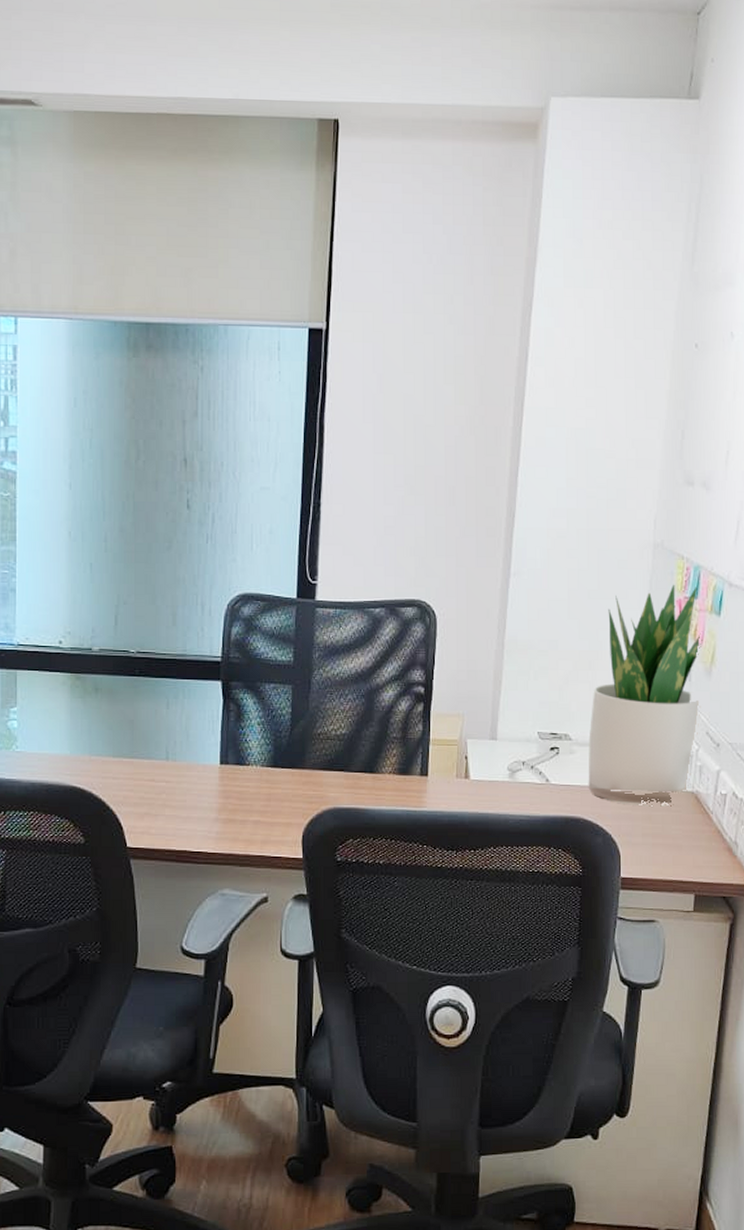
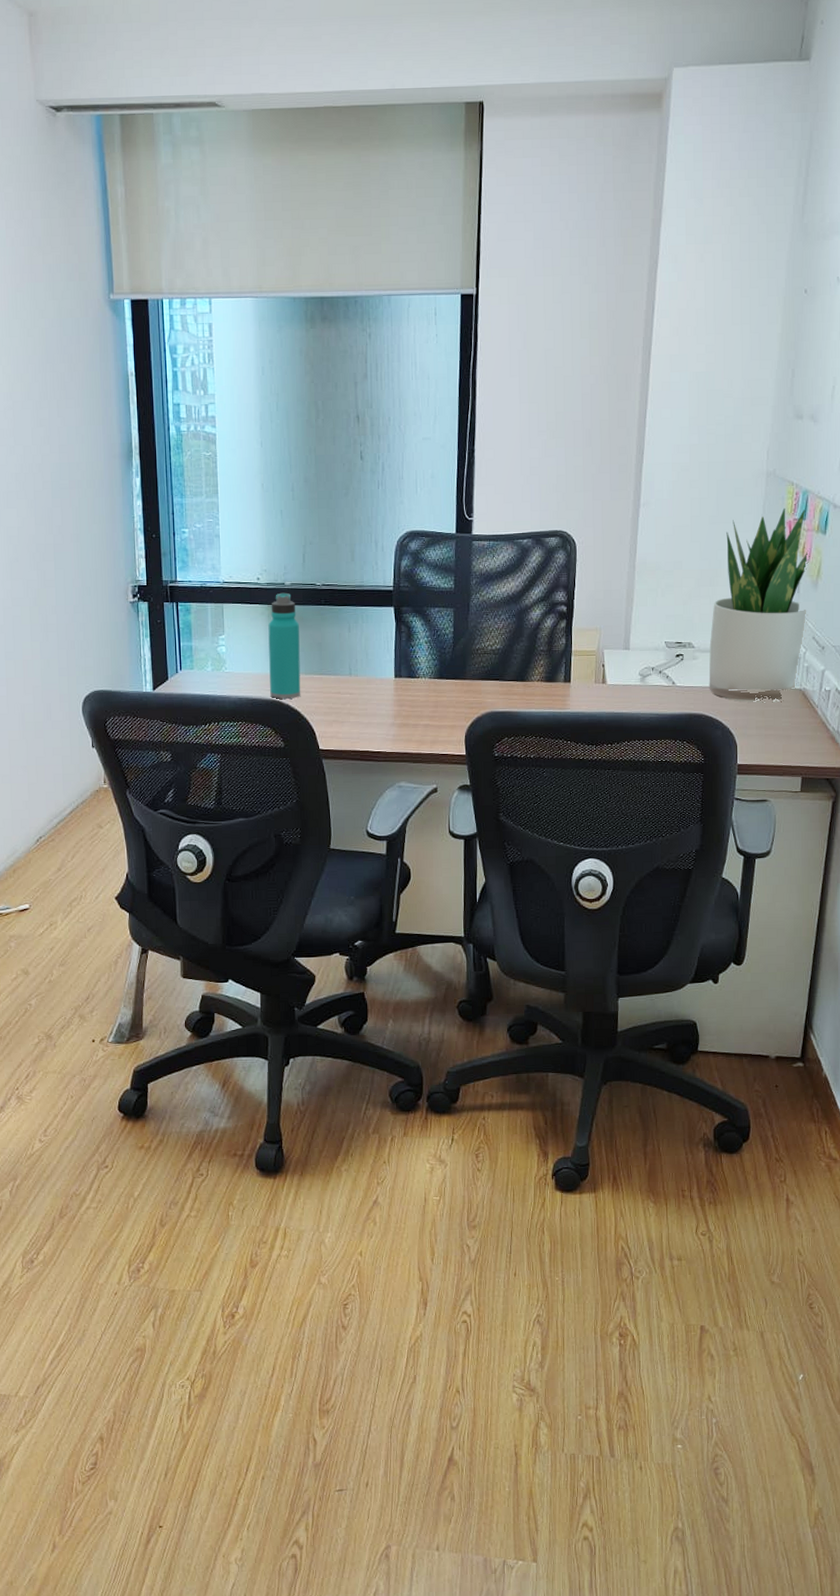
water bottle: none [70,659,107,785] -> present [268,592,301,699]

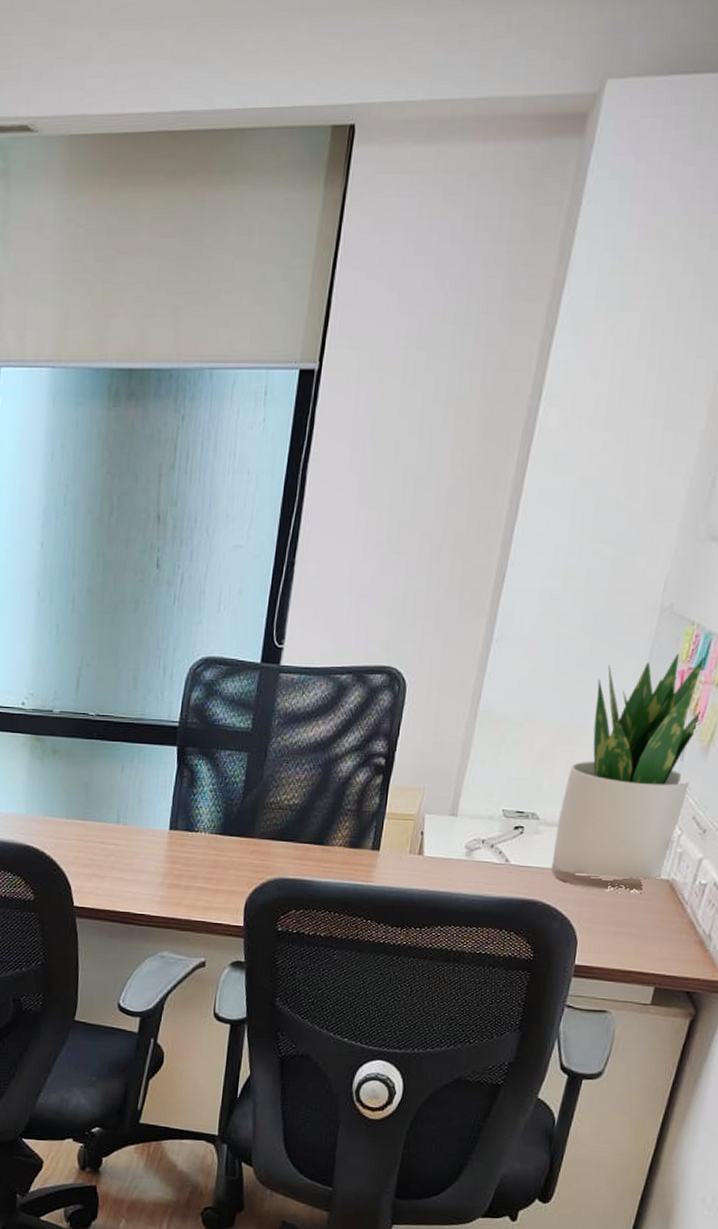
water bottle: present [268,592,301,699] -> none [24,721,65,845]

